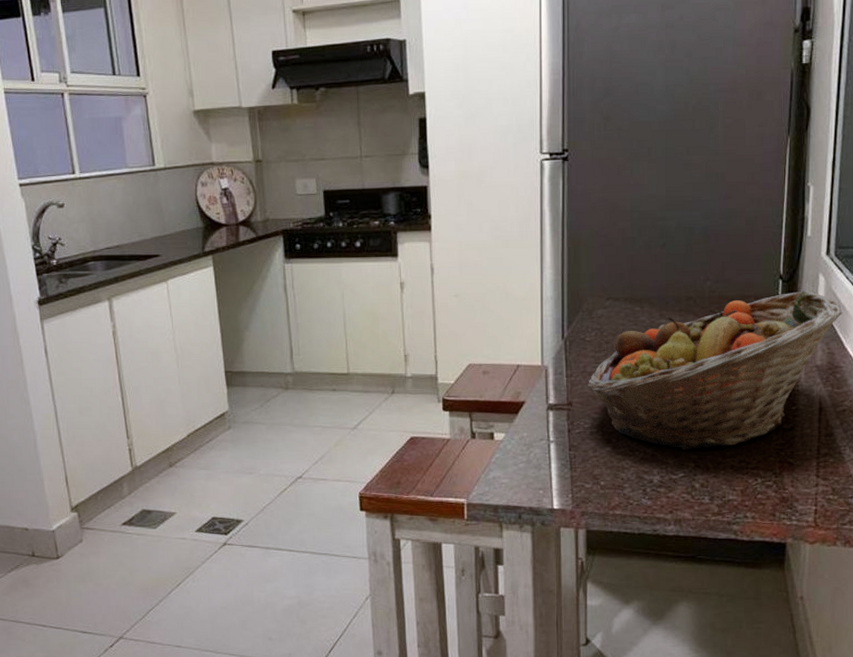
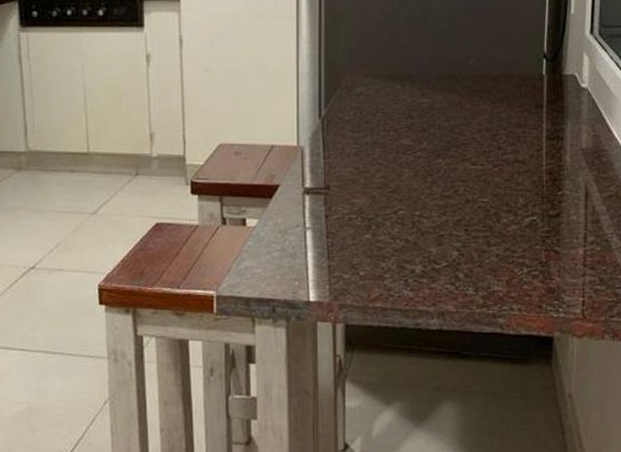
fruit basket: present [587,290,843,451] -> none [345,70,608,238]

